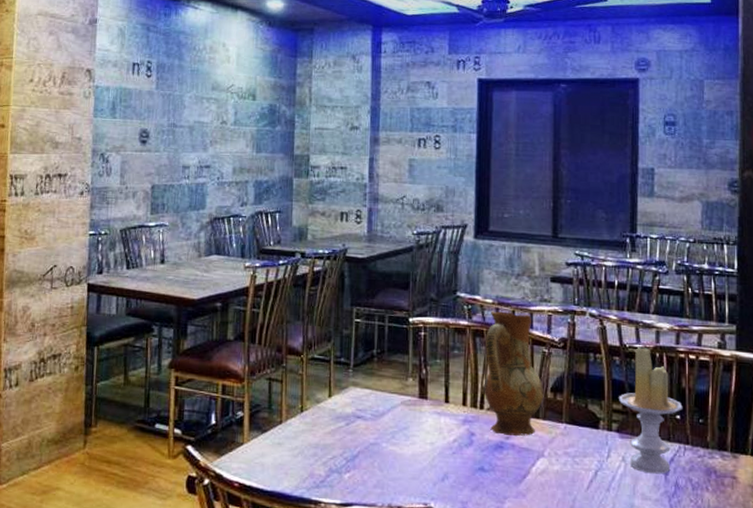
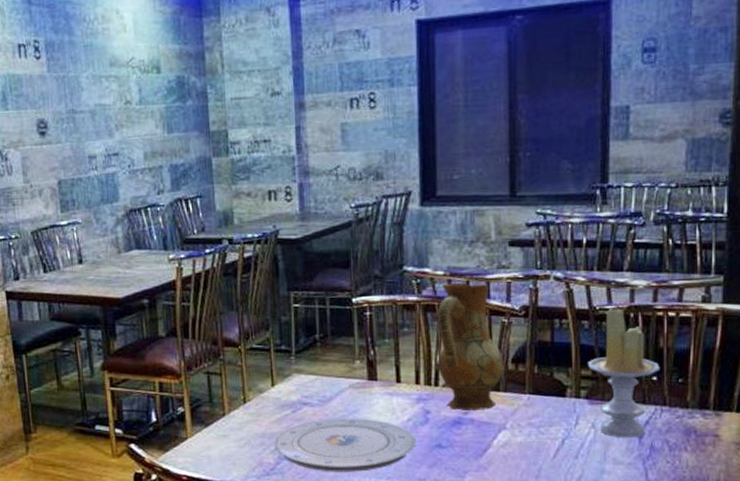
plate: none [326,433,461,490] -> present [274,418,417,472]

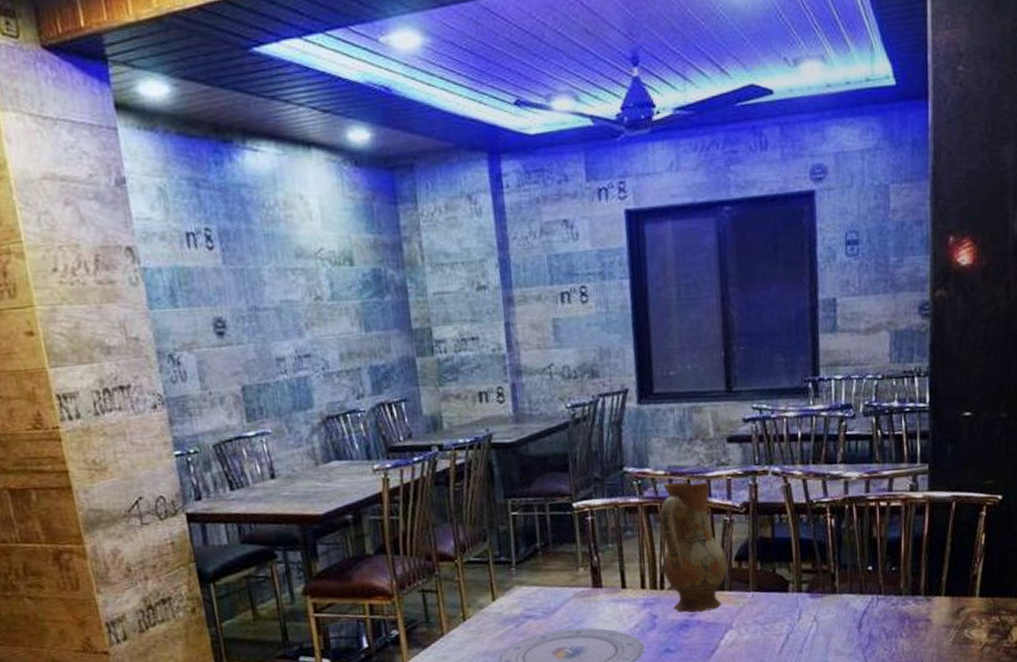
candle: present [588,307,660,438] -> none [808,500,875,629]

